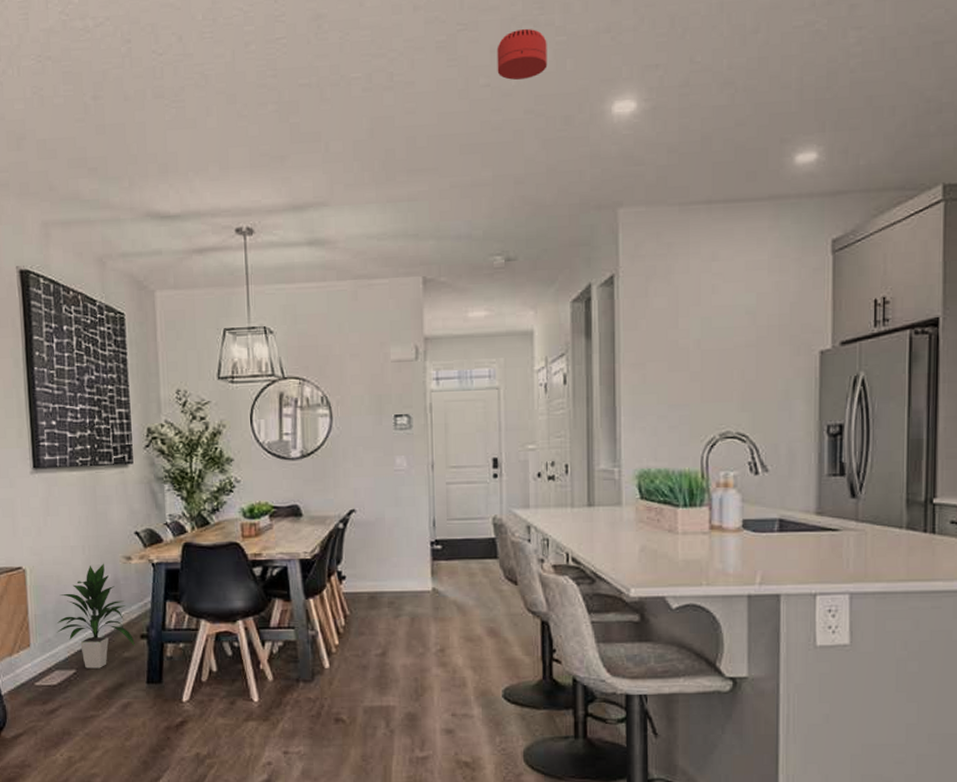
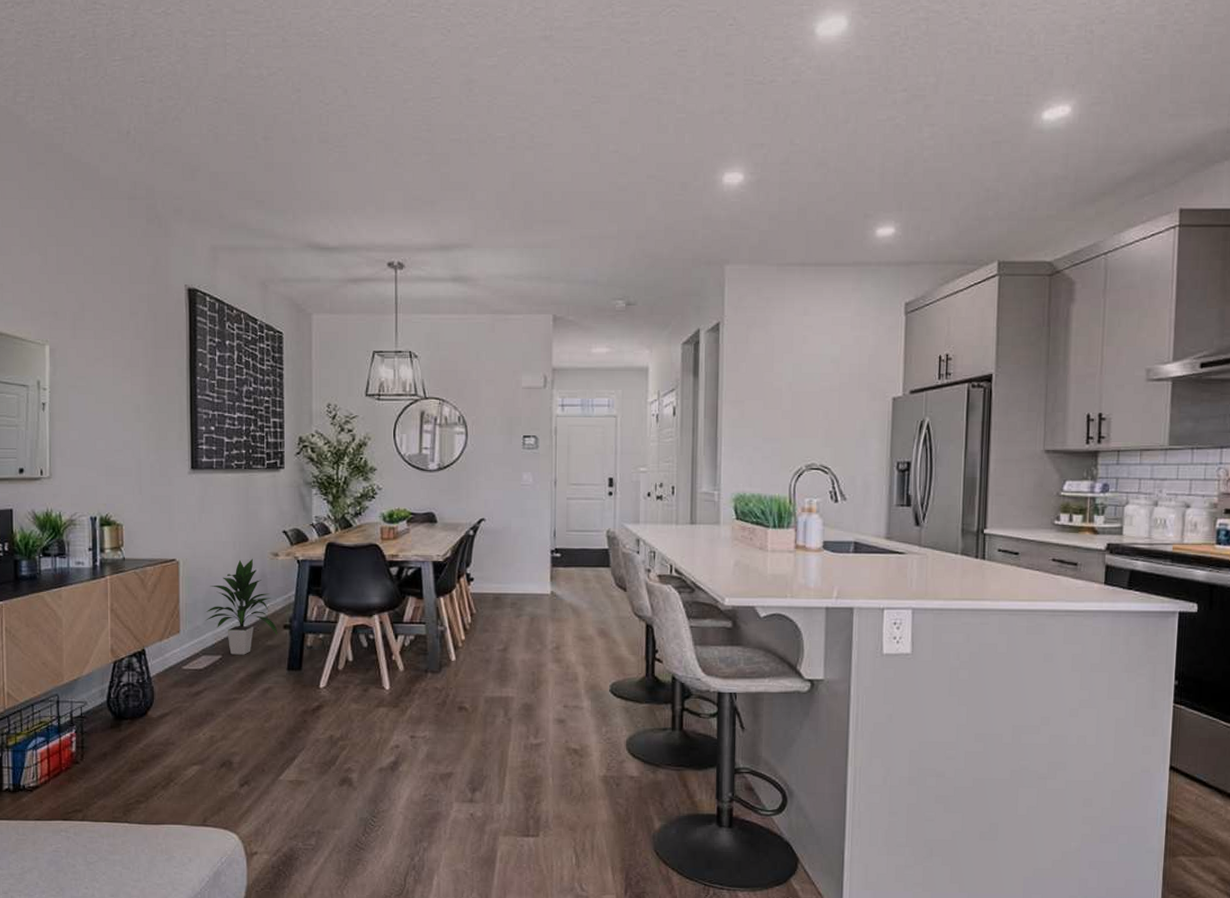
smoke detector: present [497,28,548,80] -> none [625,105,669,148]

